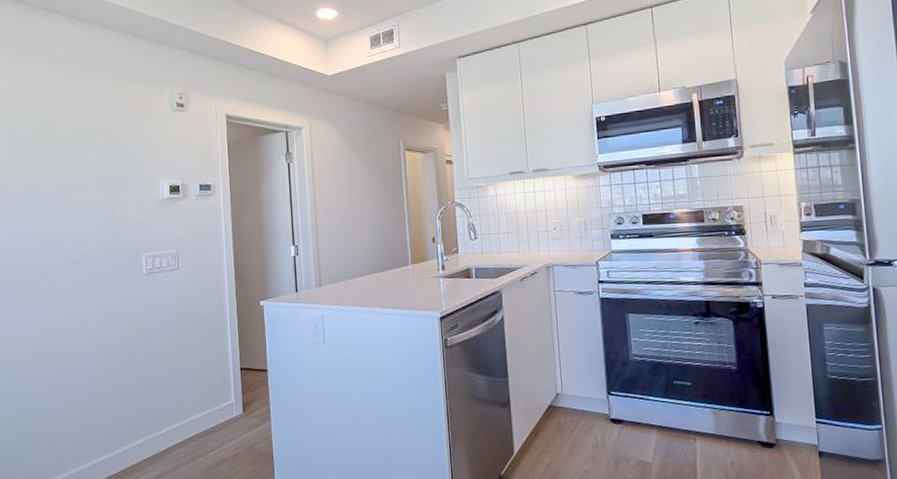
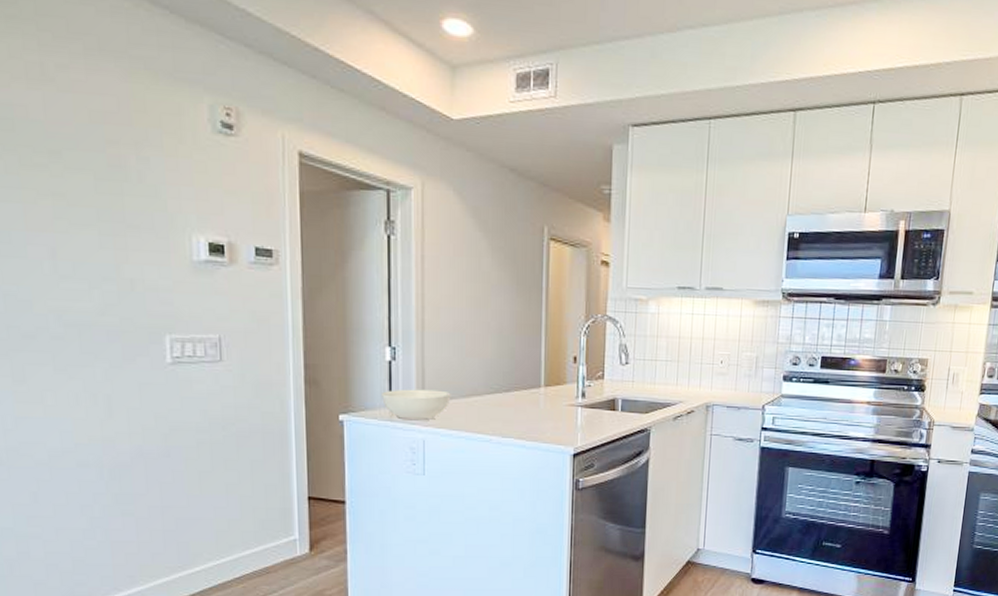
bowl: none [290,275,341,301] -> present [382,389,451,421]

